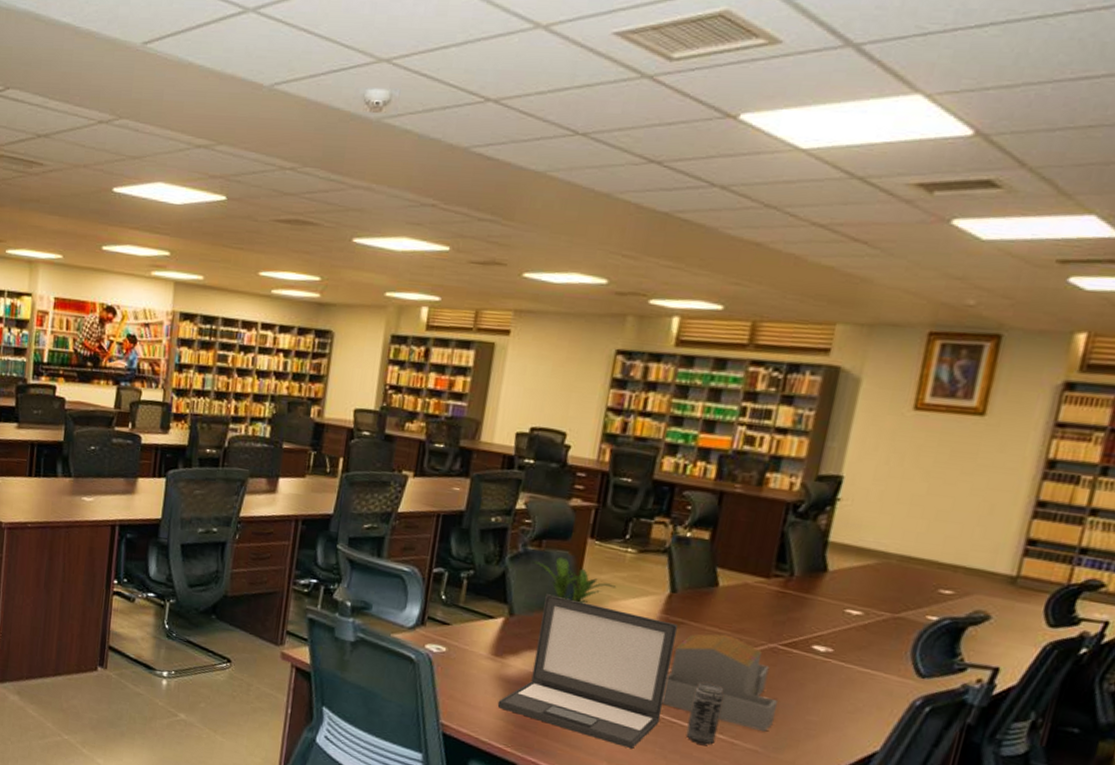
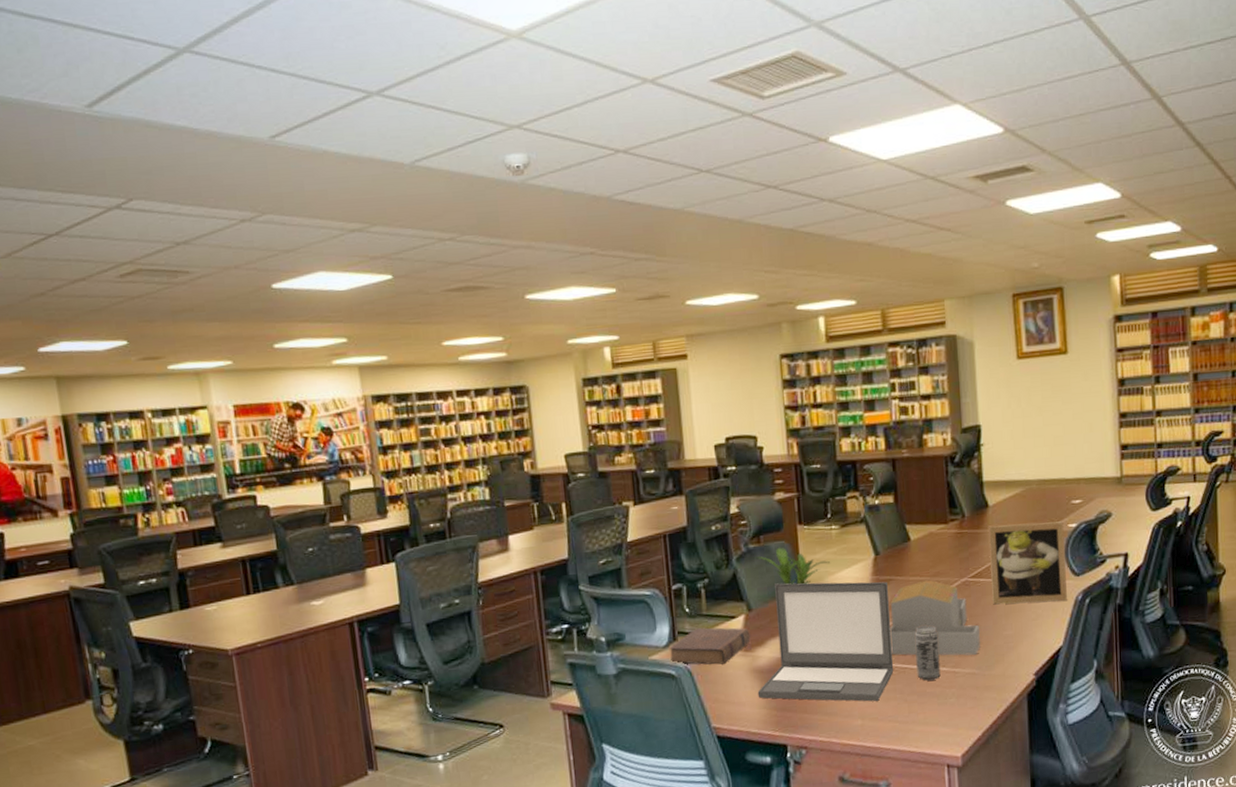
book: none [413,618,506,663] -> present [668,627,751,665]
picture frame: none [802,593,921,703] -> present [987,521,1067,605]

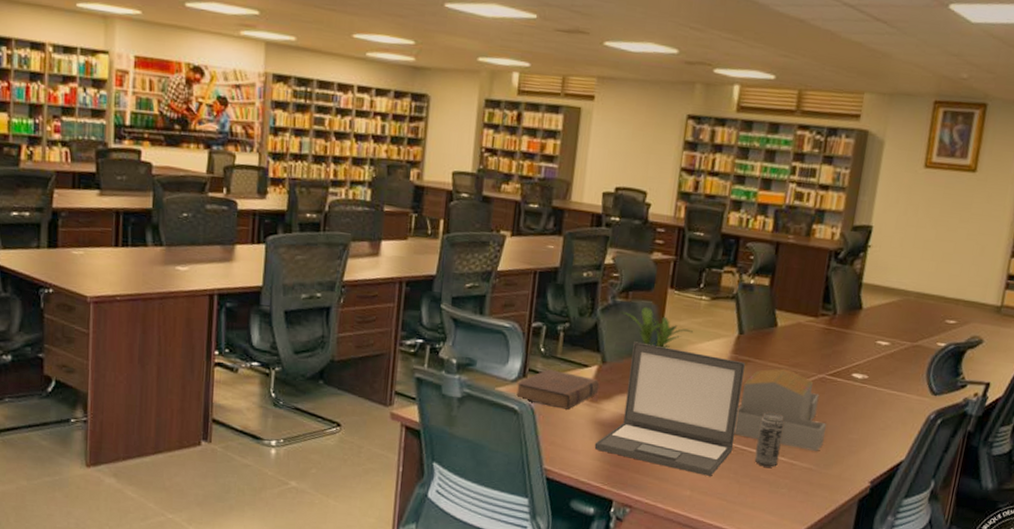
picture frame: present [987,521,1067,605] -> none [845,328,933,418]

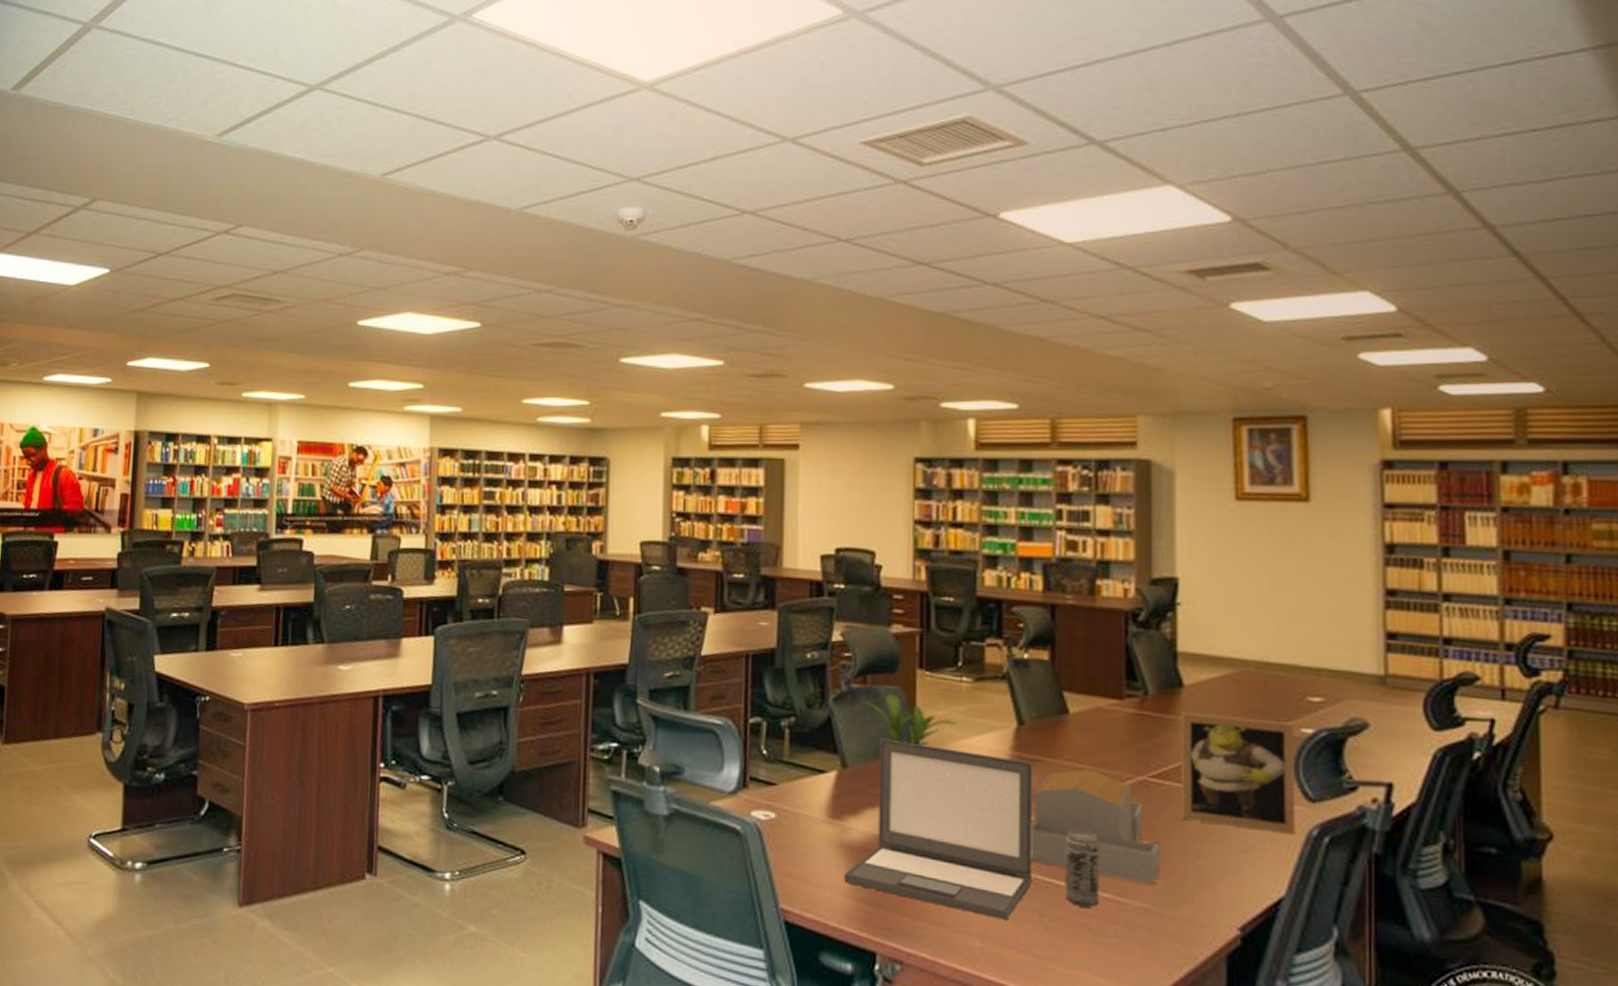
book: present [516,369,600,410] -> none [736,777,842,829]
picture frame: none [845,328,933,418] -> present [1180,711,1295,835]

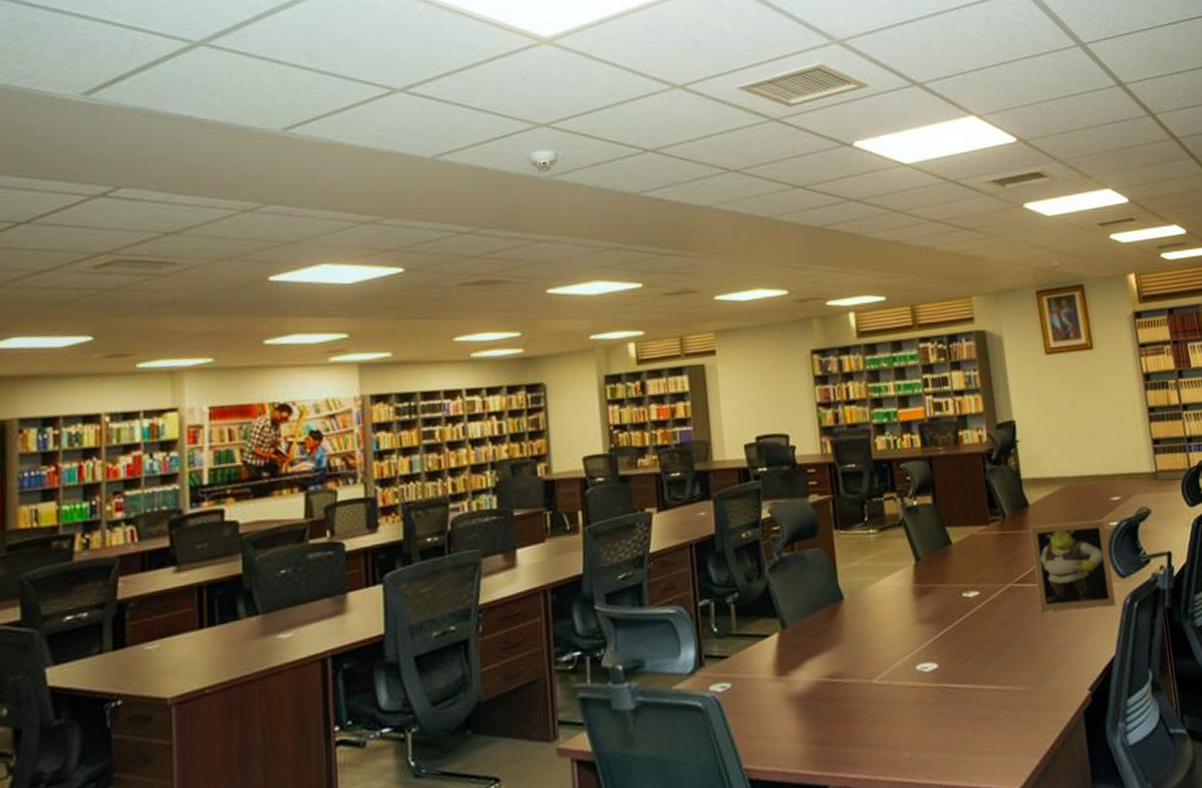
laptop: present [843,738,1034,920] -> none [794,590,942,731]
potted plant: present [857,693,956,747] -> none [788,554,869,597]
architectural model: present [1031,769,1160,885] -> none [934,587,1031,673]
beverage can: present [1065,830,1099,907] -> none [961,638,992,702]

